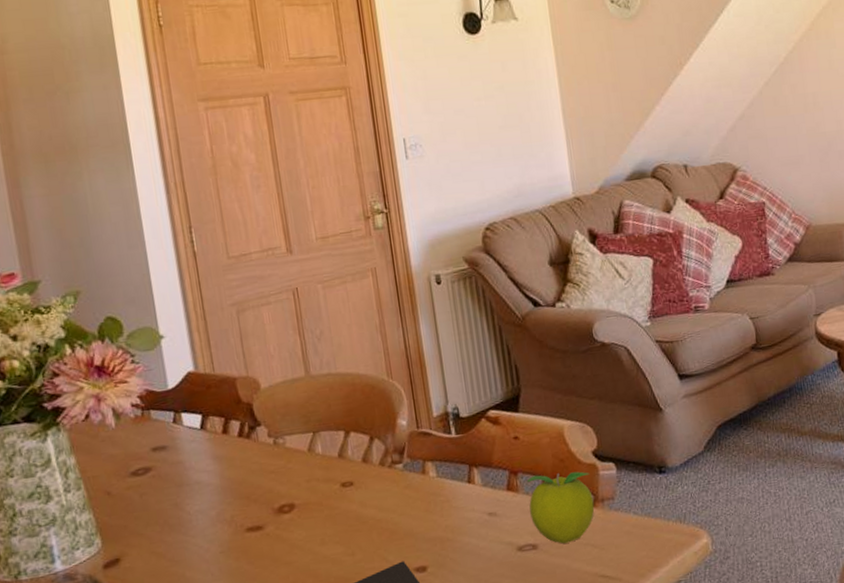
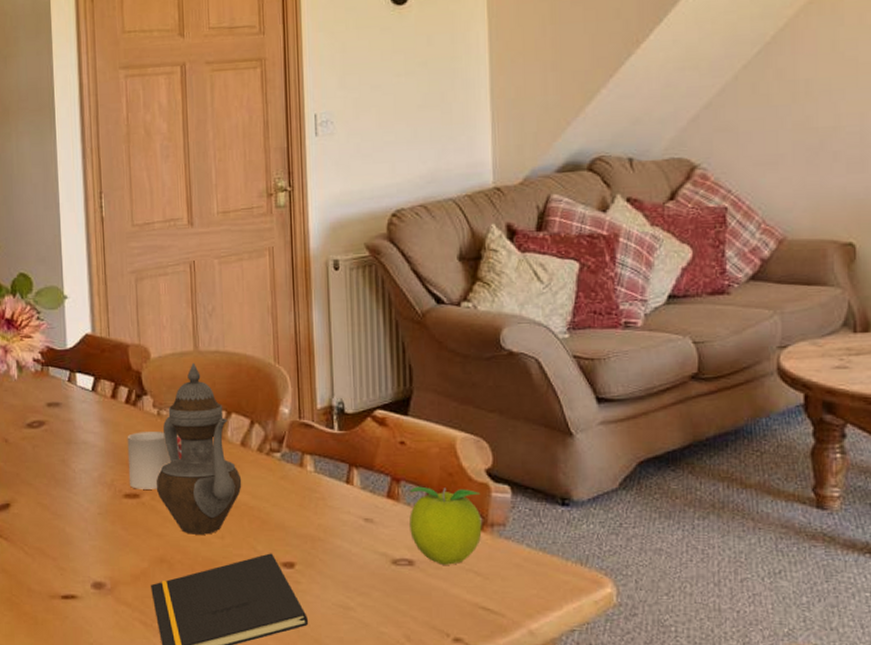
cup: none [243,460,304,521] -> present [127,432,182,489]
teapot: none [278,387,368,557] -> present [156,362,242,535]

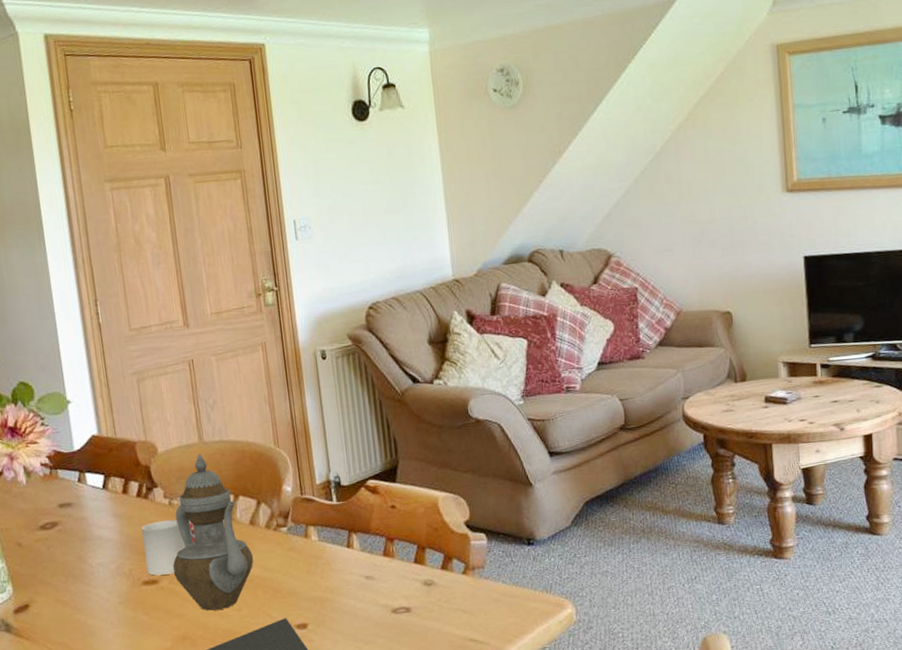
fruit: present [409,486,482,565] -> none [402,540,466,608]

